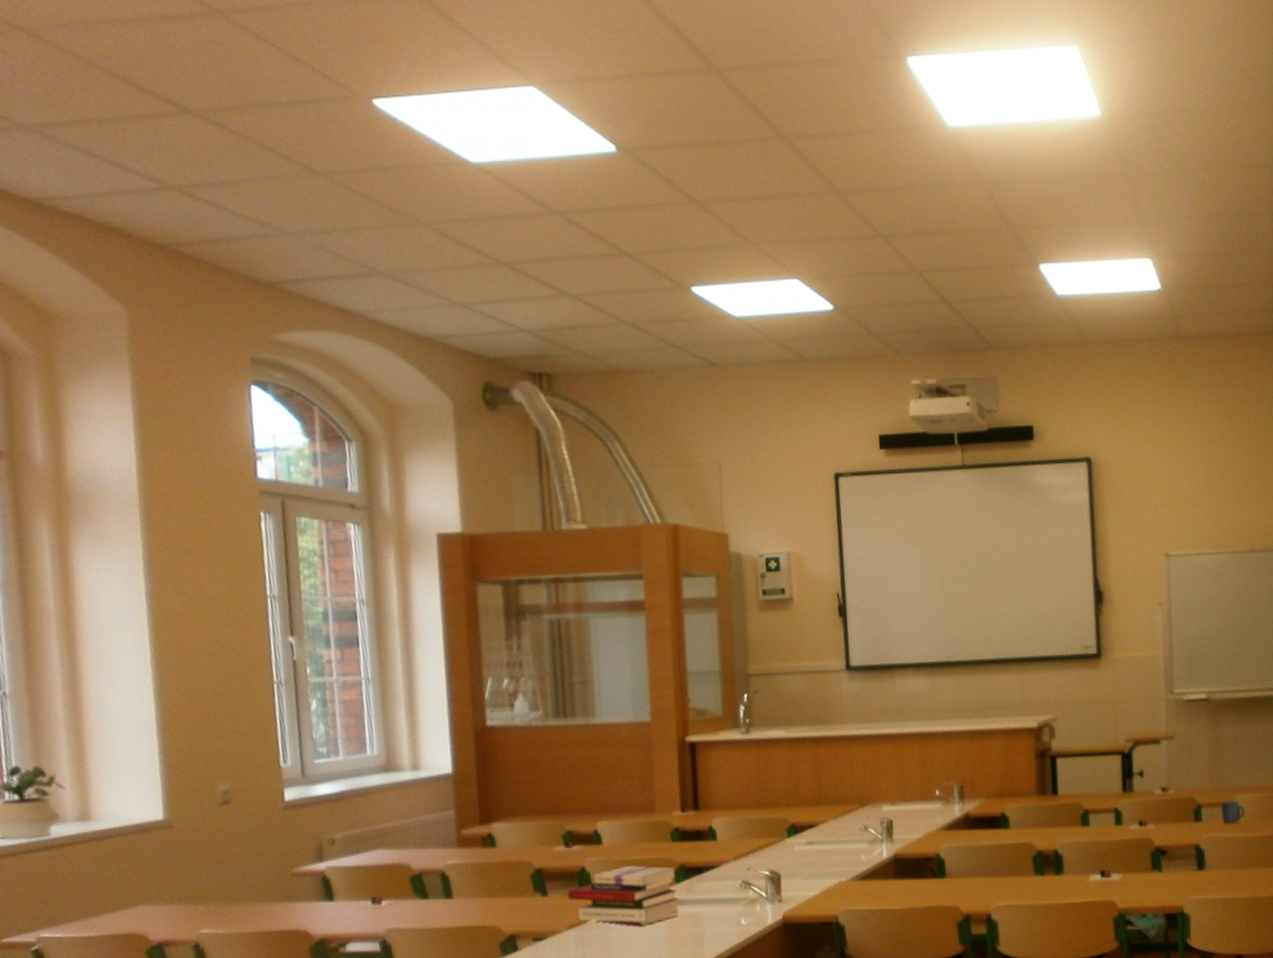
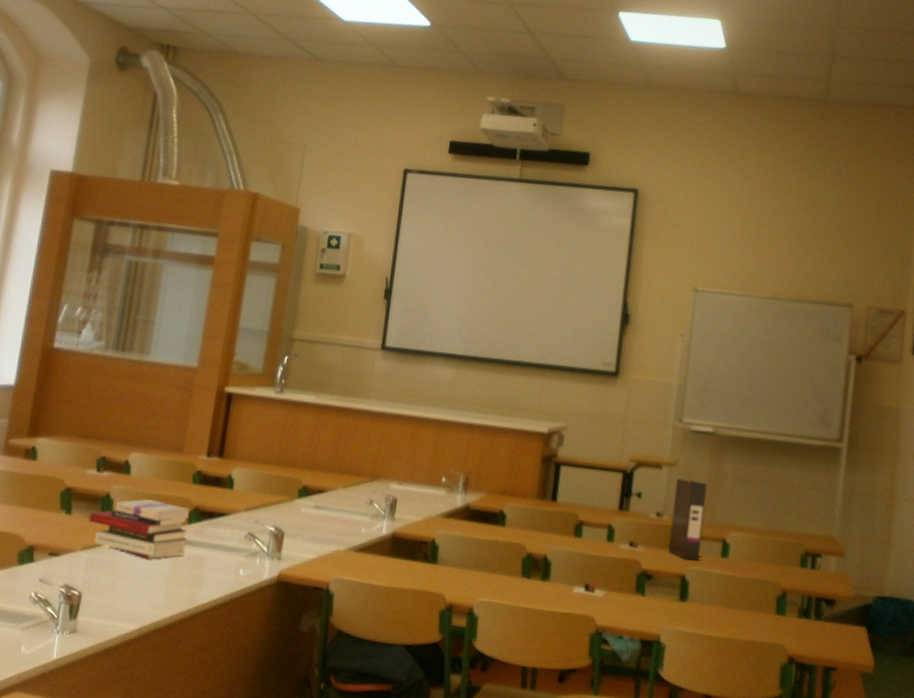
binder: none [1176,749,1212,831] -> present [668,478,708,562]
mug: present [1220,800,1245,825] -> none [710,536,735,561]

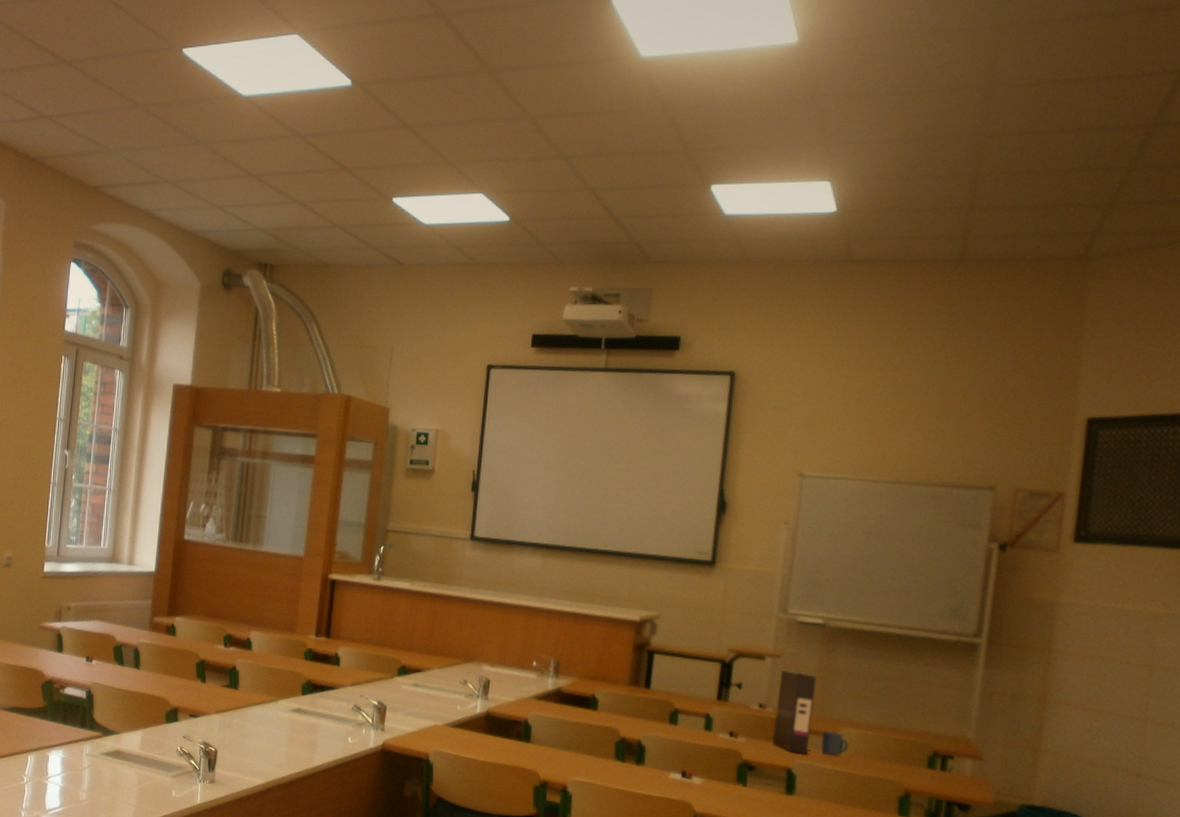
books: present [89,499,191,560] -> none [220,672,304,725]
mug: none [710,536,735,561] -> present [820,731,849,757]

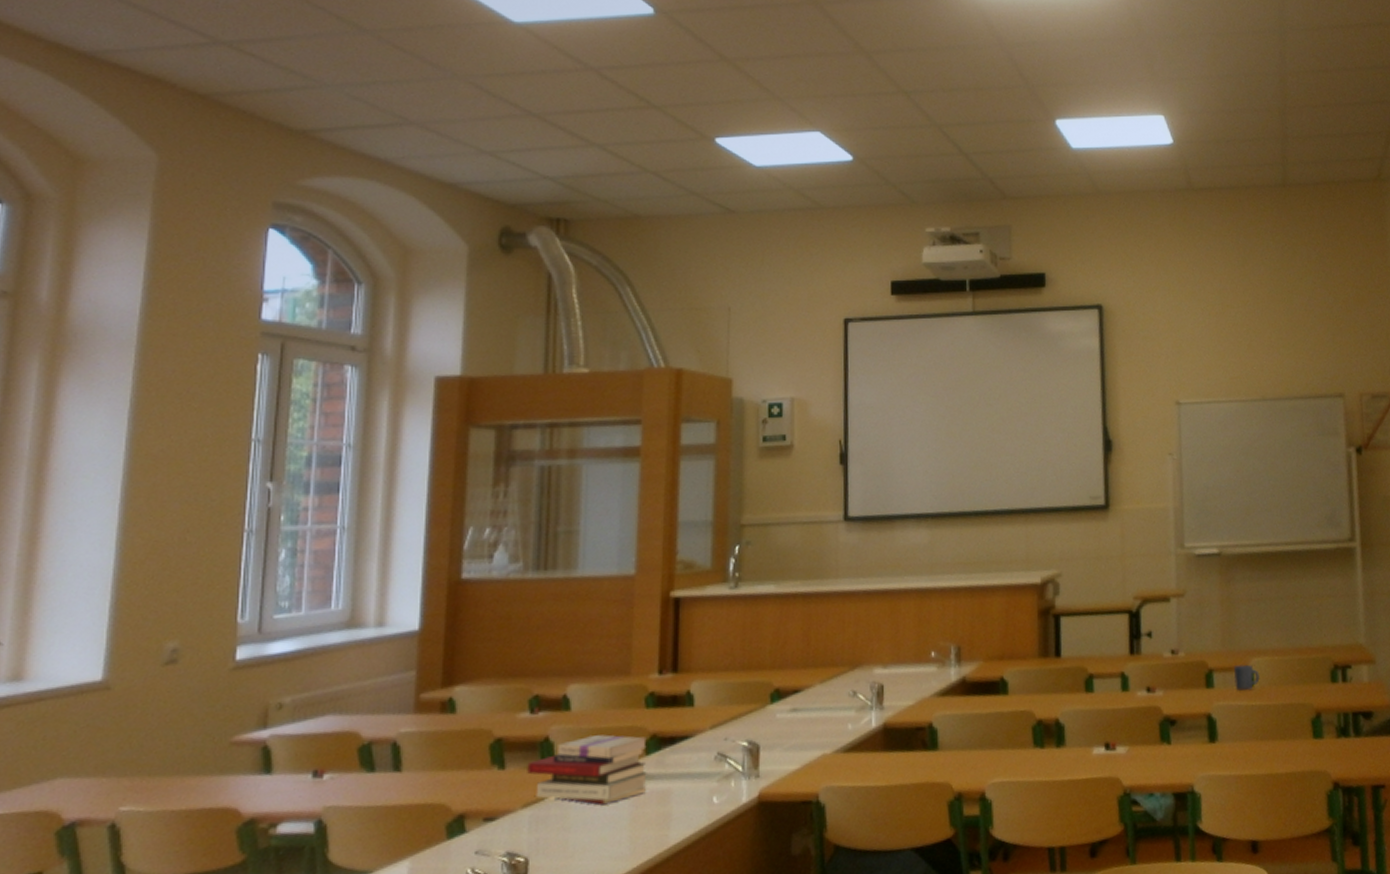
books: none [220,672,304,725] -> present [527,734,647,805]
binder: present [772,670,817,756] -> none [1187,608,1225,698]

